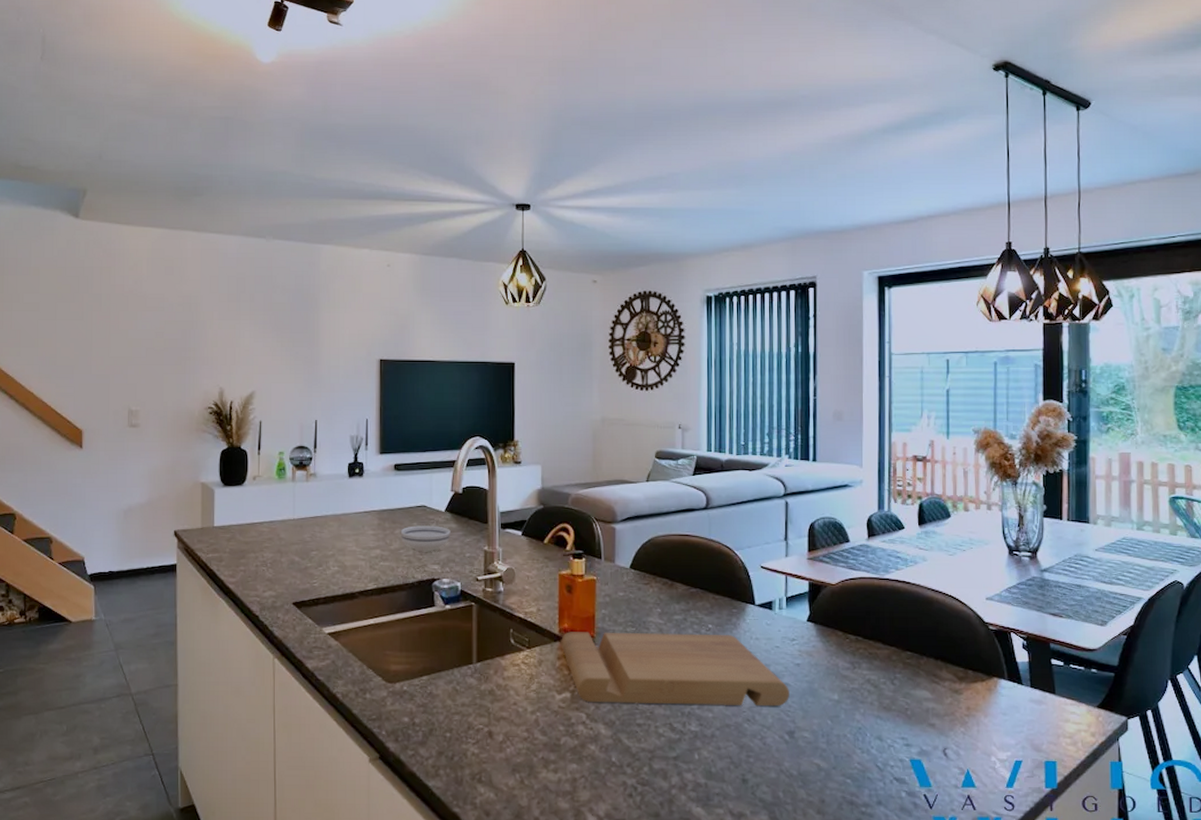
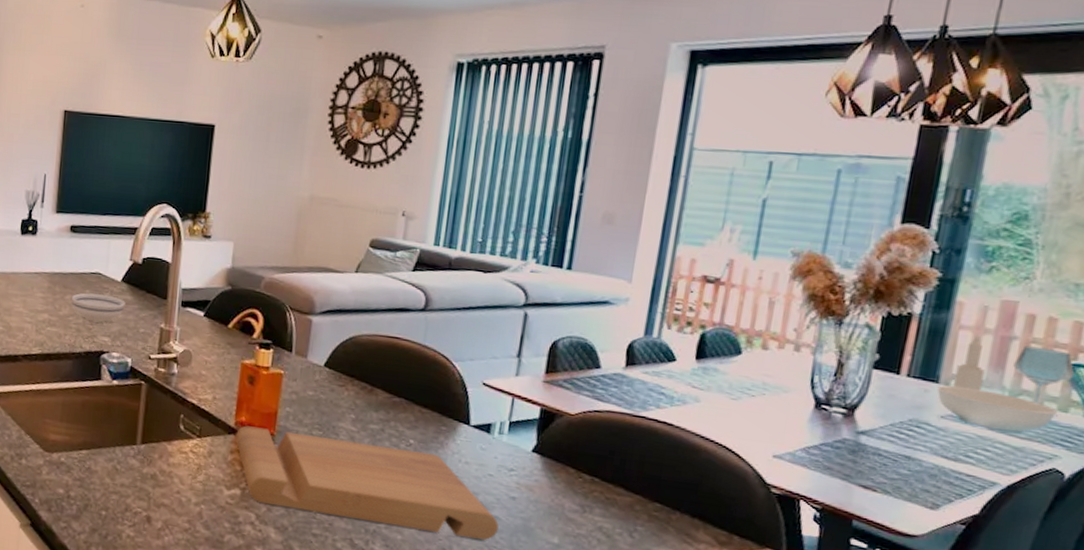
bowl: none [1089,524,1170,557] -> present [936,385,1057,434]
candle: none [1099,483,1118,526] -> present [953,336,985,391]
wine glass: none [1136,486,1175,540] -> present [1013,345,1074,418]

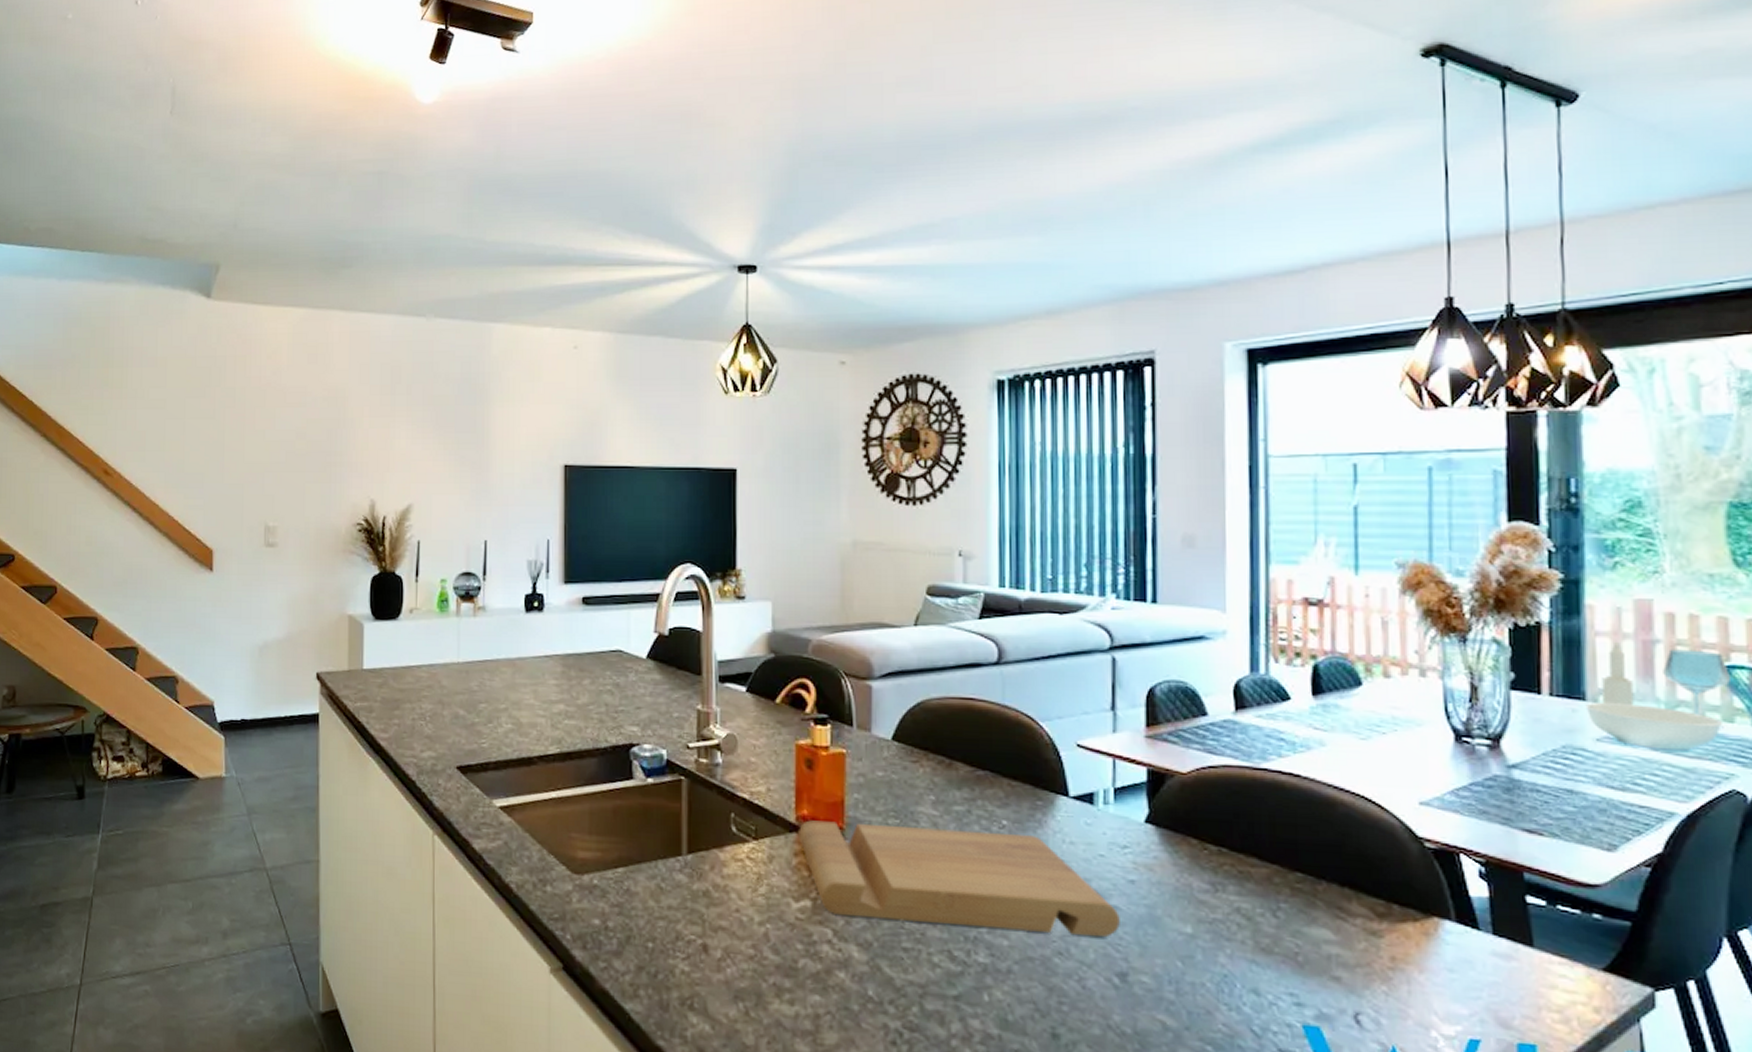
bowl: present [71,293,125,323] -> none [590,675,654,710]

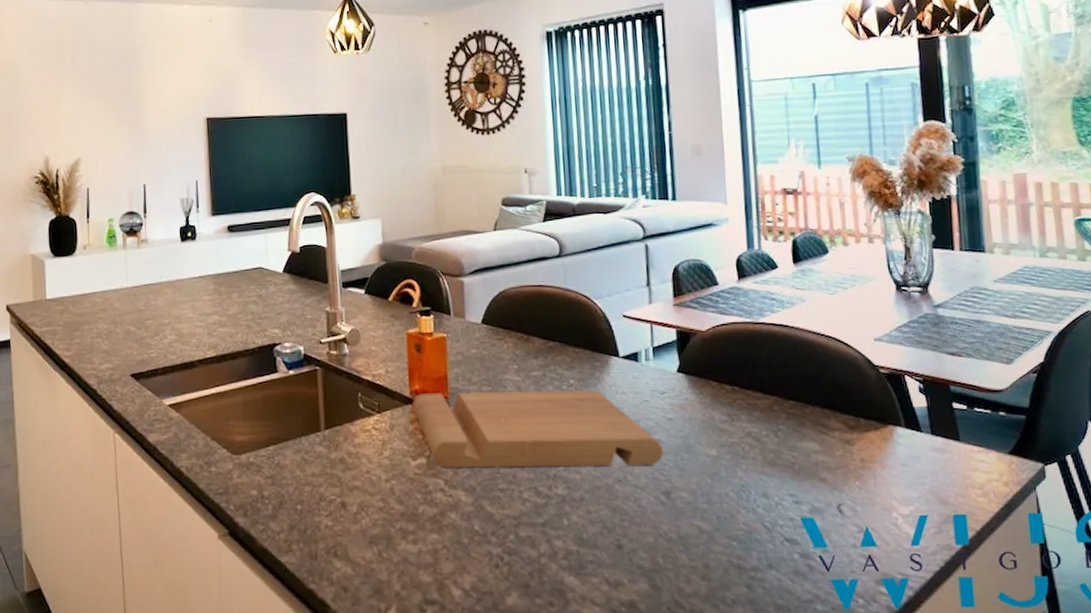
bowl: present [1585,701,1722,752] -> none [985,252,1078,286]
candle: present [1602,642,1634,706] -> none [995,207,1018,254]
wine glass: present [1663,649,1730,730] -> none [1036,209,1082,267]

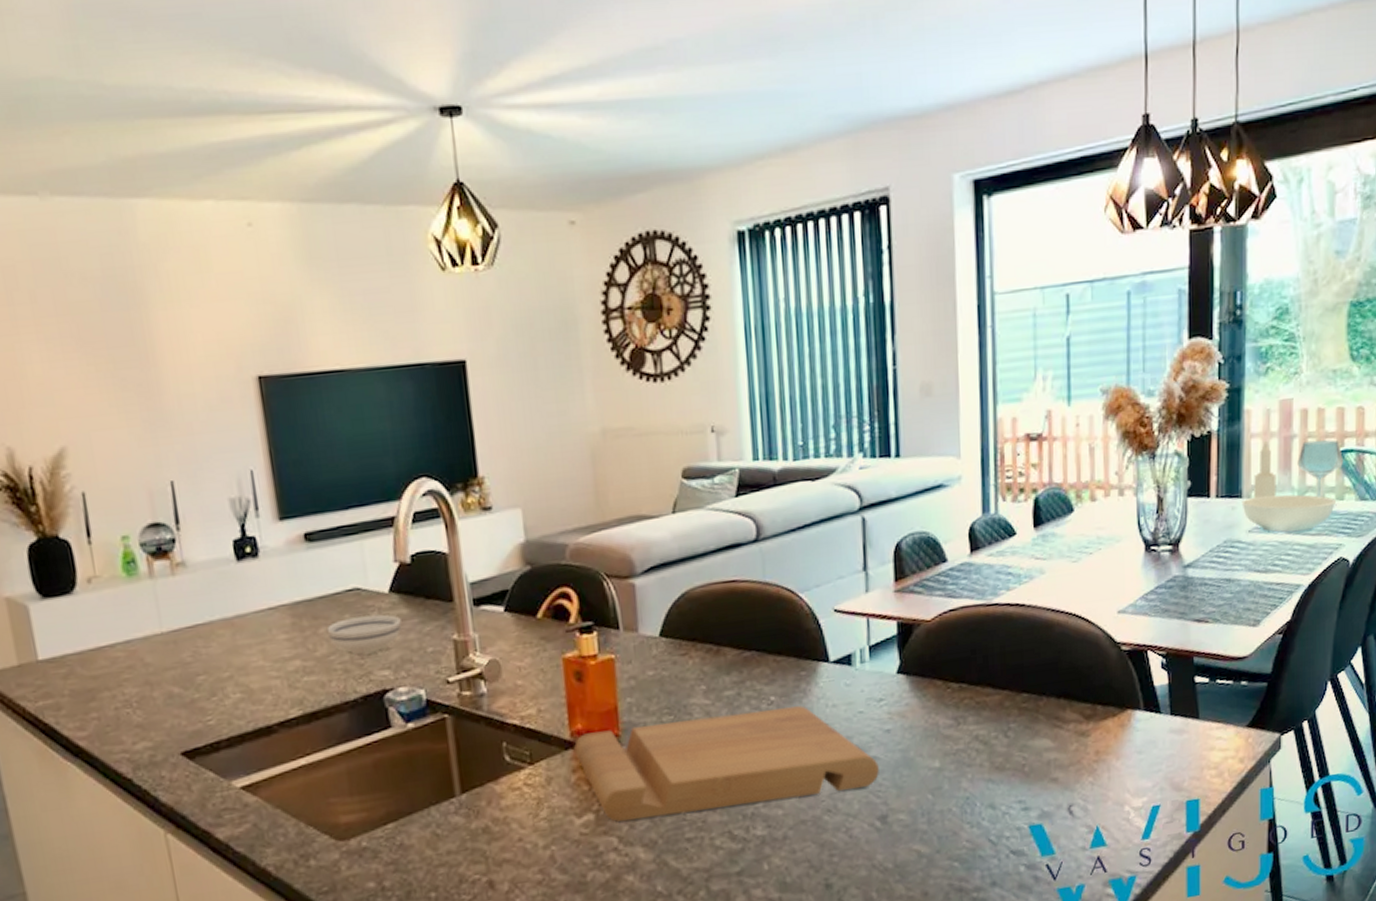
bowl: none [237,288,290,316] -> present [326,614,402,655]
bowl: none [985,252,1078,286] -> present [1241,494,1336,533]
candle: none [995,207,1018,254] -> present [1254,441,1276,499]
wine glass: none [1036,209,1082,267] -> present [1297,439,1343,507]

